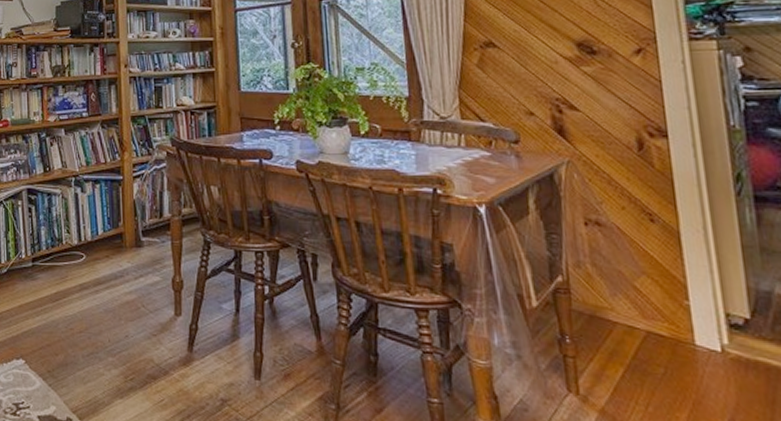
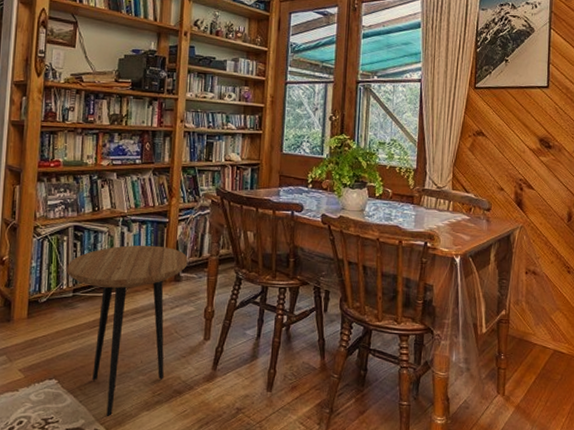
side table: none [24,206,148,403] -> present [67,245,188,416]

